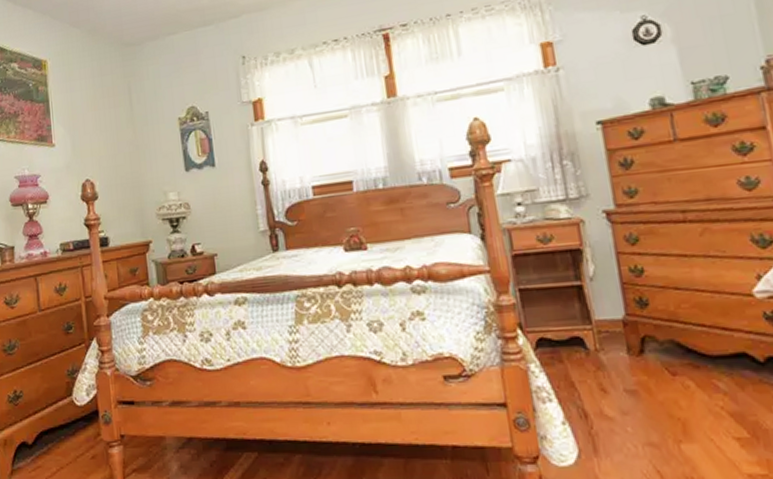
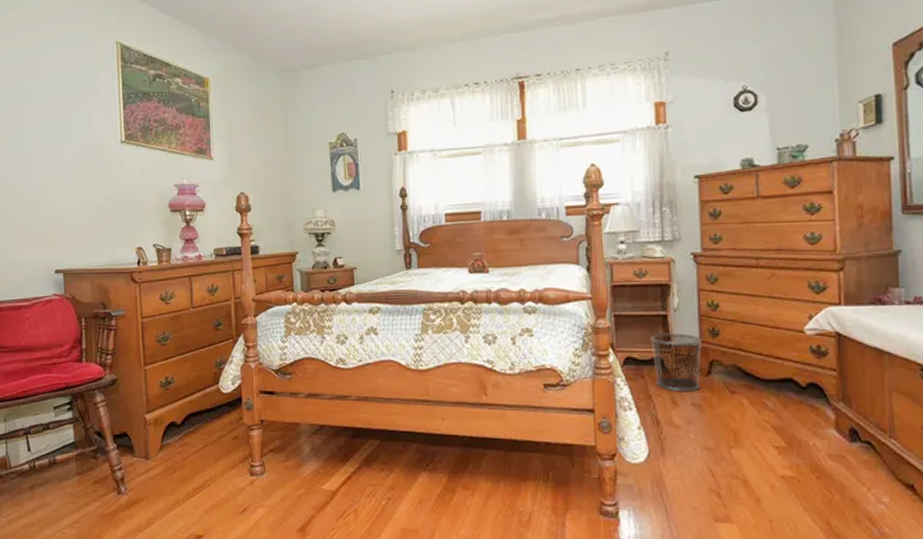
waste bin: none [565,306,633,377] -> present [650,333,702,392]

